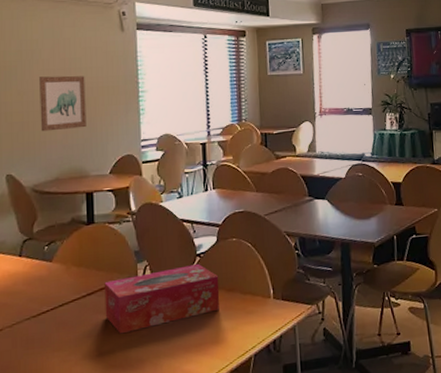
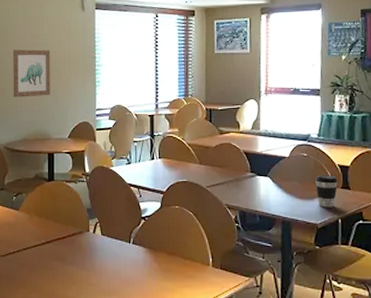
tissue box: present [104,264,220,334] -> none [61,226,162,281]
coffee cup: none [371,193,392,226] -> present [315,175,339,208]

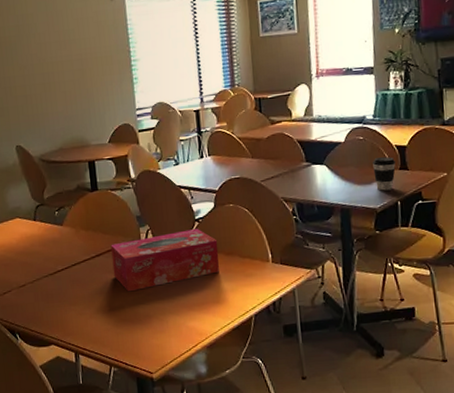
wall art: present [13,49,50,98] -> none [37,47,84,104]
tissue box: none [61,226,162,281] -> present [110,229,219,292]

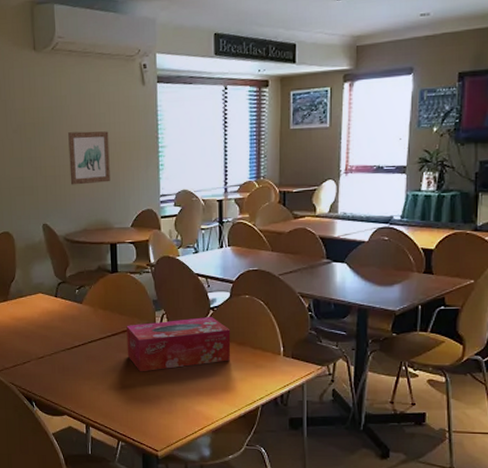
wall art: none [37,47,84,104] -> present [68,131,110,185]
coffee cup: present [373,157,396,191] -> none [396,259,421,294]

